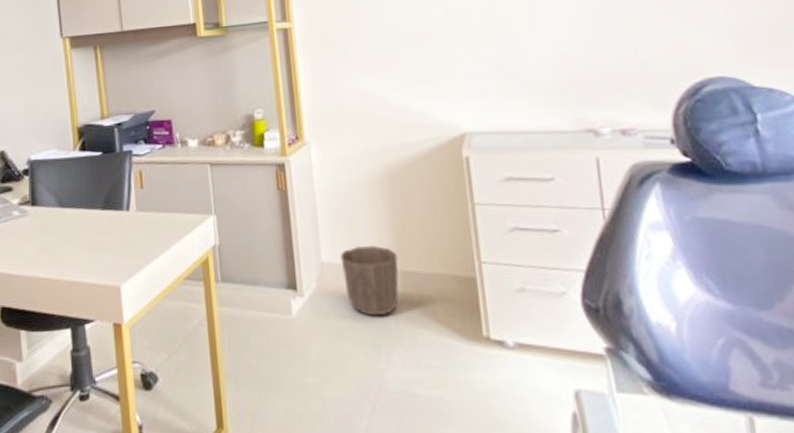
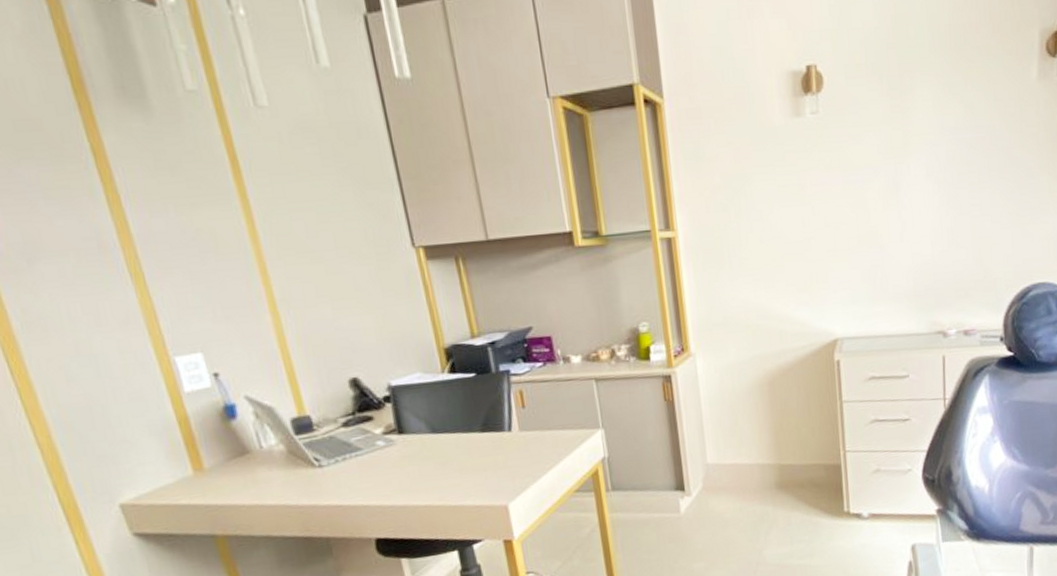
waste basket: present [340,245,399,316] -> none [724,445,776,506]

